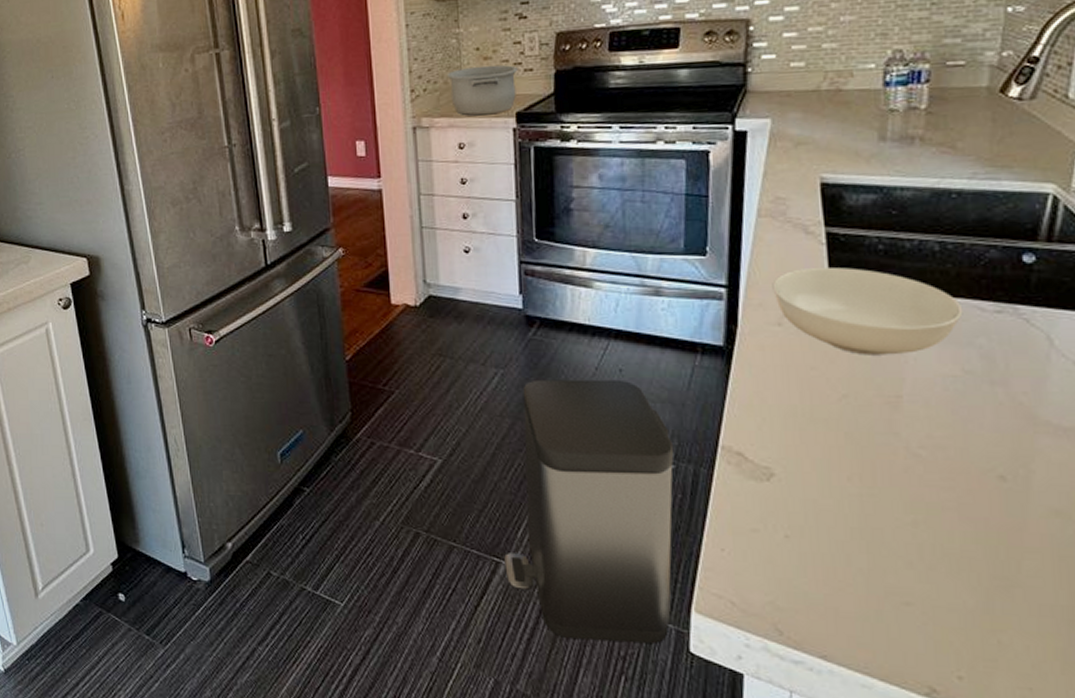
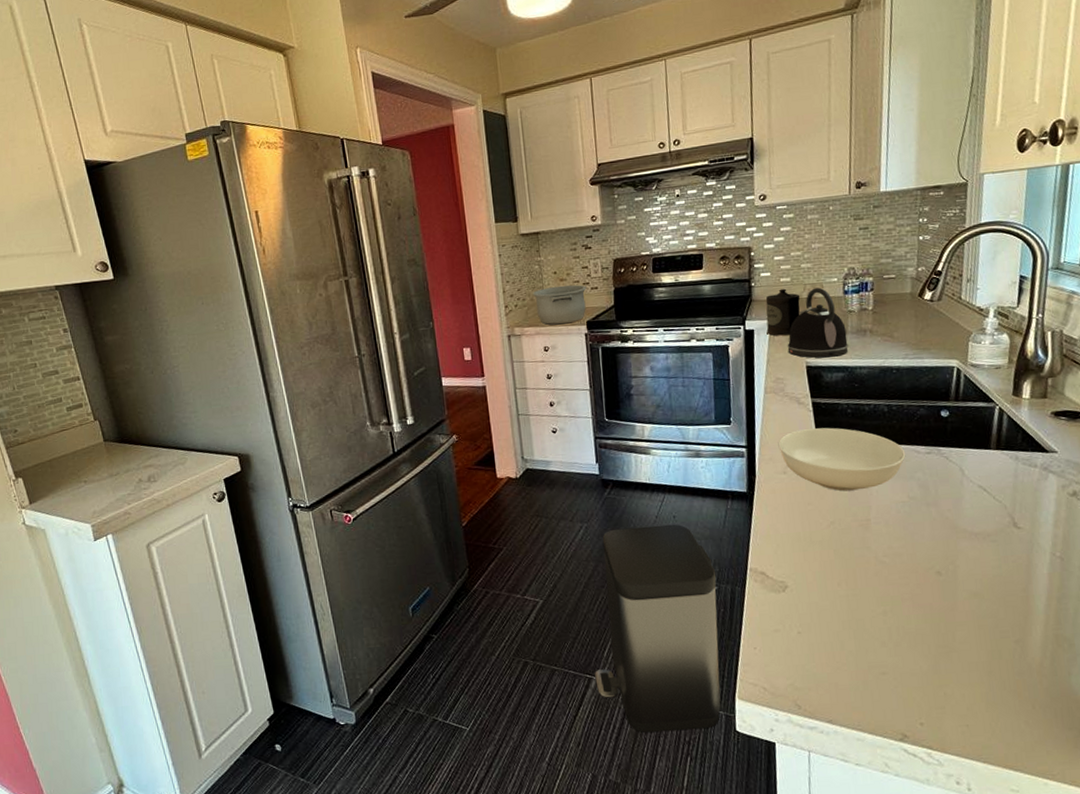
canister: none [765,76,818,141] -> present [765,288,800,336]
kettle: none [794,76,887,173] -> present [787,287,849,358]

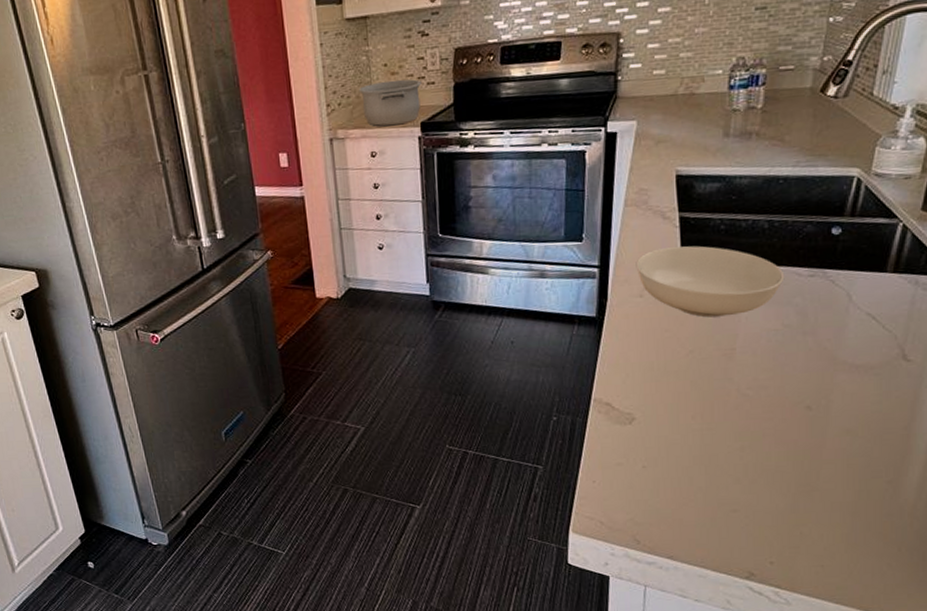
pedal bin: present [595,524,721,733] -> none [418,350,556,563]
canister: present [765,288,800,336] -> none [632,83,676,140]
kettle: present [787,287,849,358] -> none [655,81,730,166]

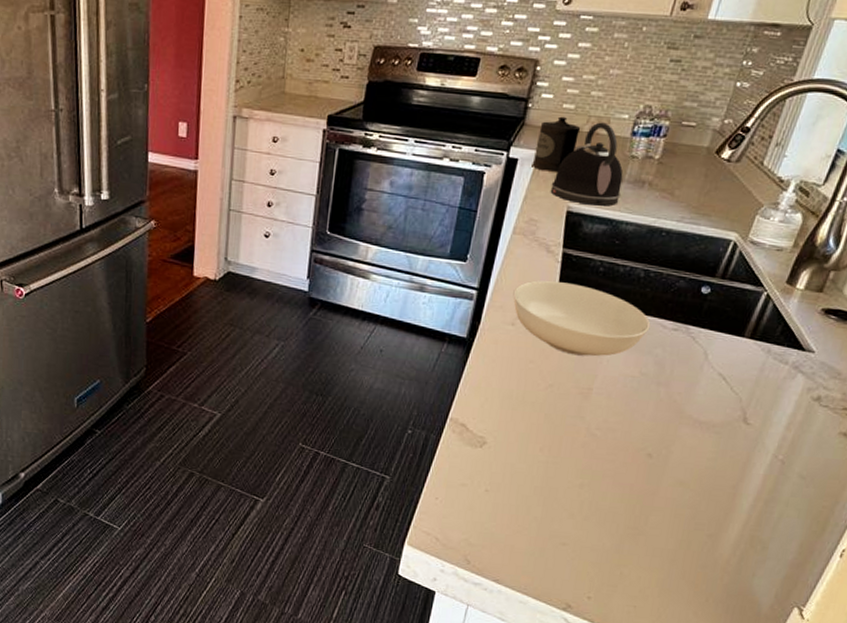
cooking pot: present [358,79,422,127] -> none [270,66,336,114]
canister: none [632,83,676,140] -> present [532,116,581,172]
kettle: none [655,81,730,166] -> present [550,122,623,206]

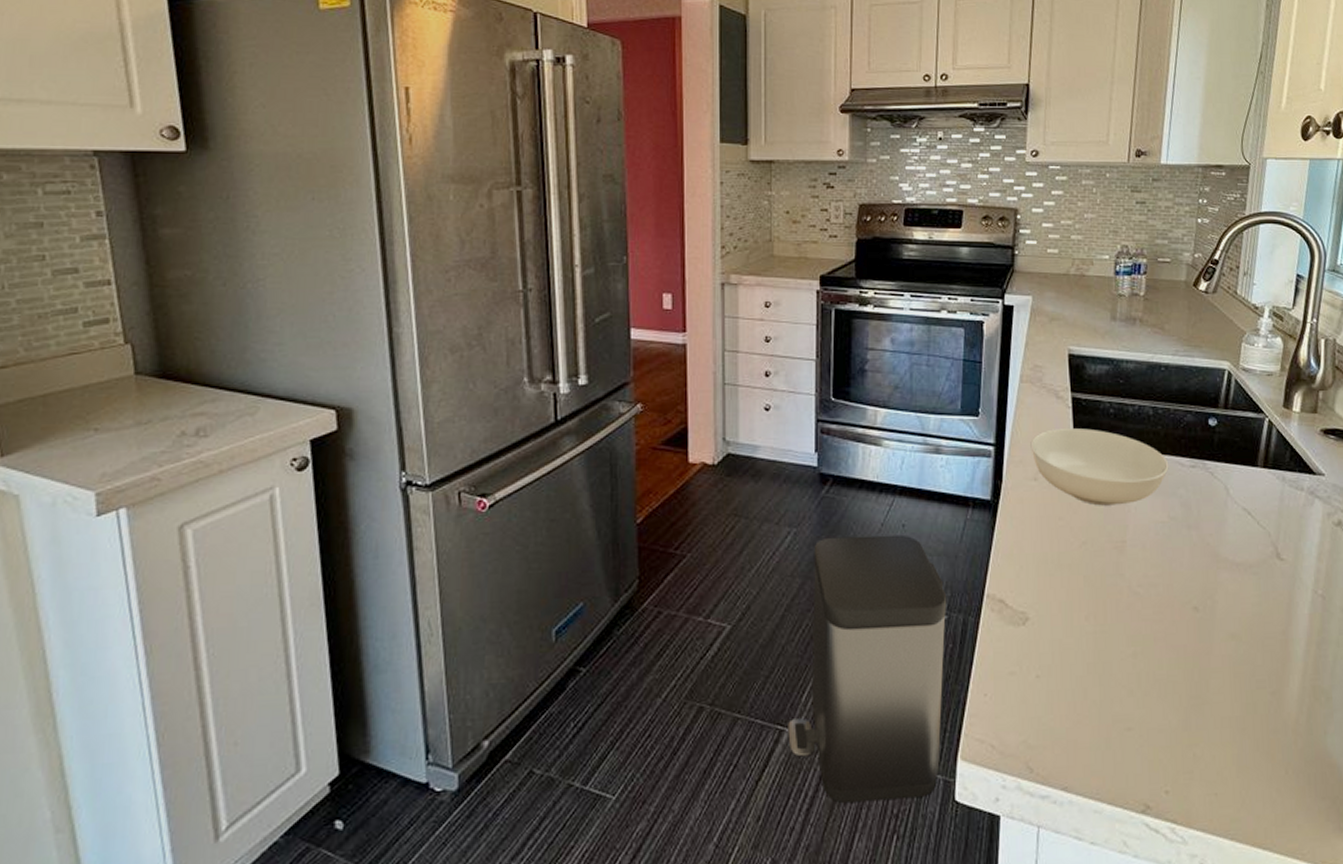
pedal bin: none [261,352,414,567] -> present [788,534,947,804]
canister: present [532,116,581,172] -> none [1027,261,1068,316]
kettle: present [550,122,623,206] -> none [1049,264,1117,346]

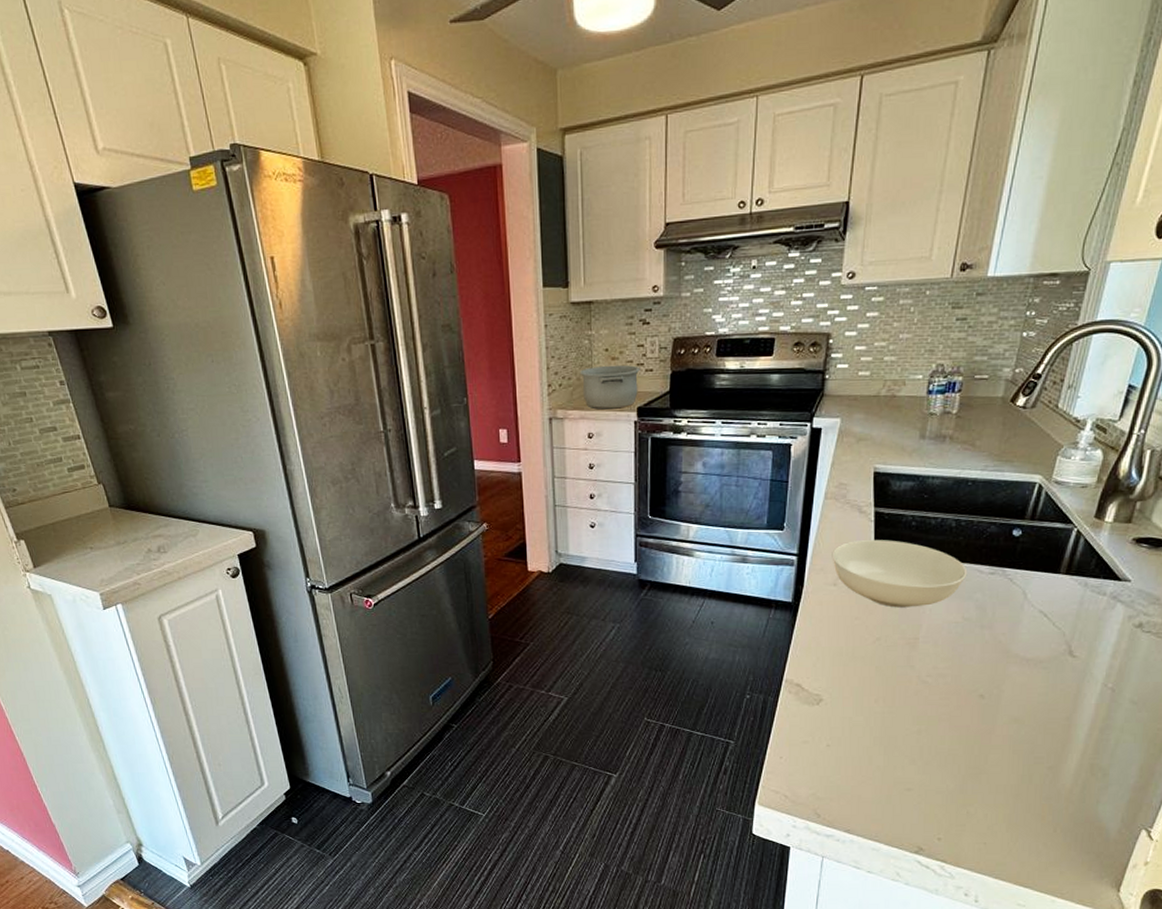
cooking pot: none [757,228,824,276] -> present [579,364,640,410]
pedal bin: present [788,534,947,804] -> none [615,630,750,830]

